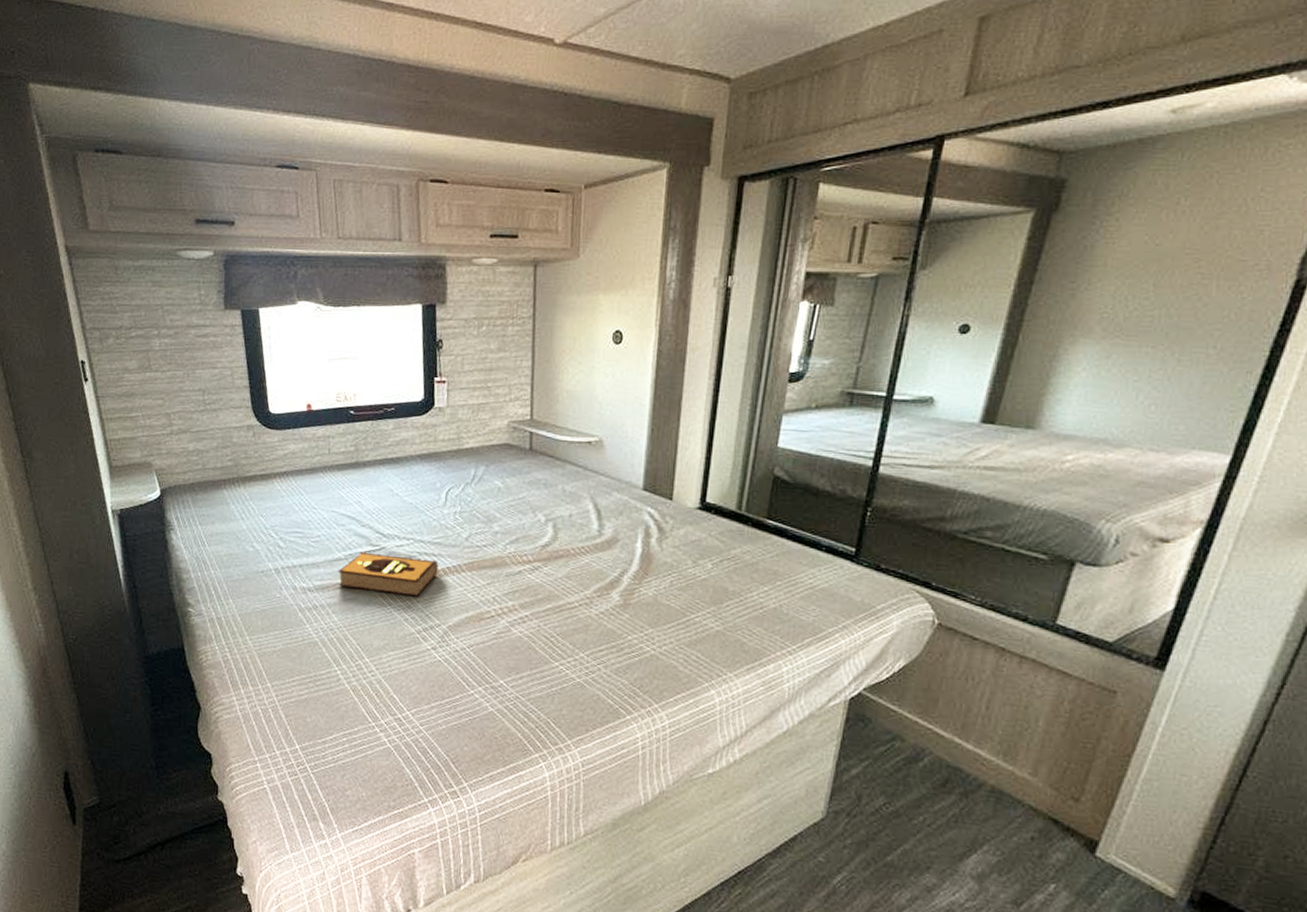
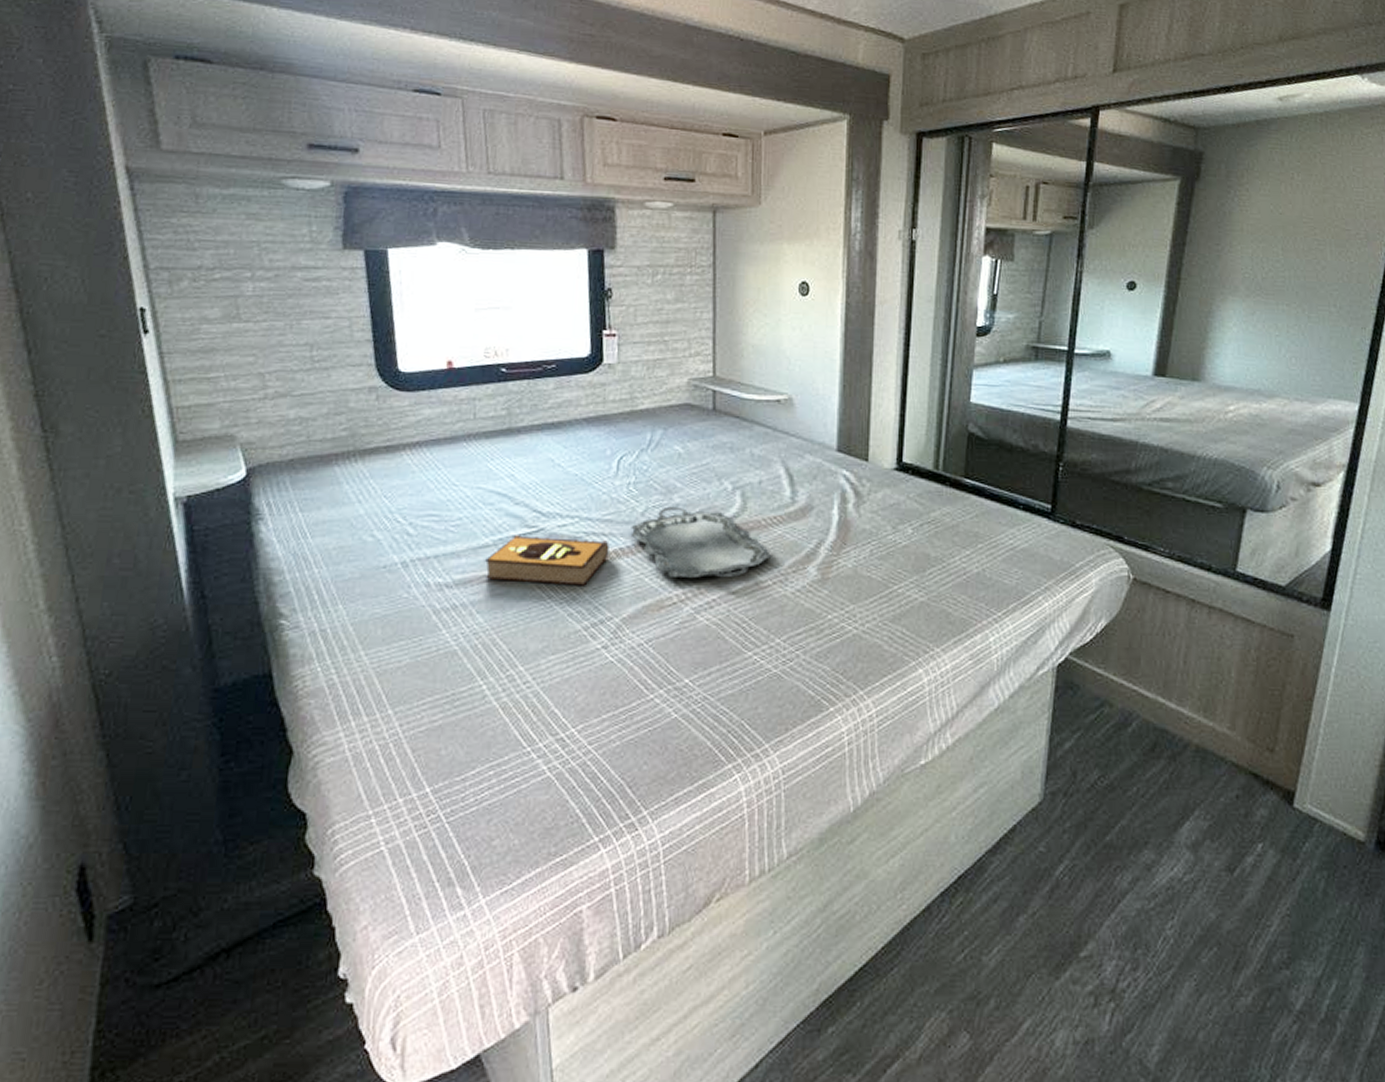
serving tray: none [456,533,579,598] -> present [631,506,772,579]

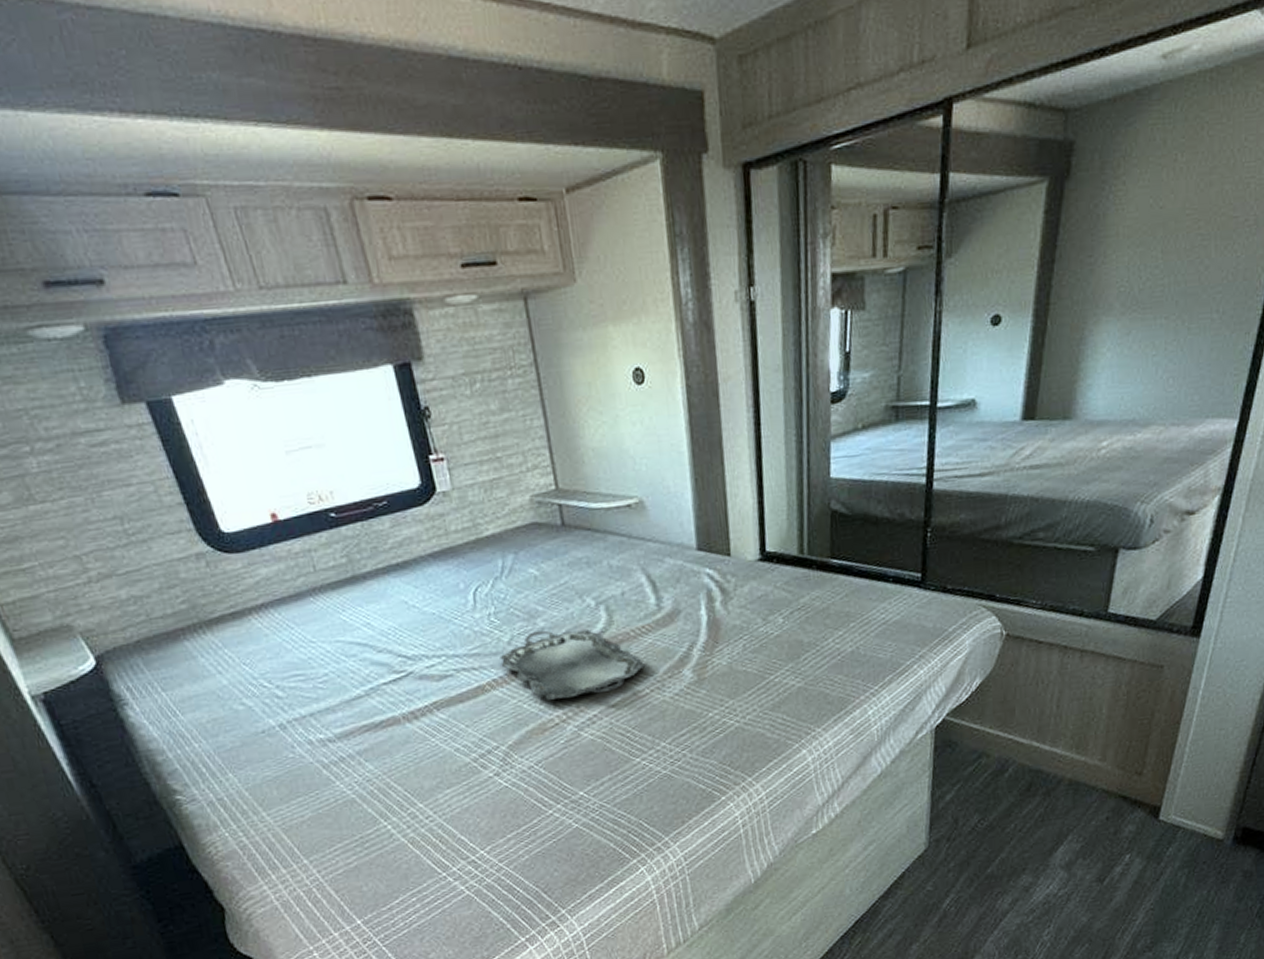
hardback book: present [484,535,609,586] -> none [360,674,484,729]

